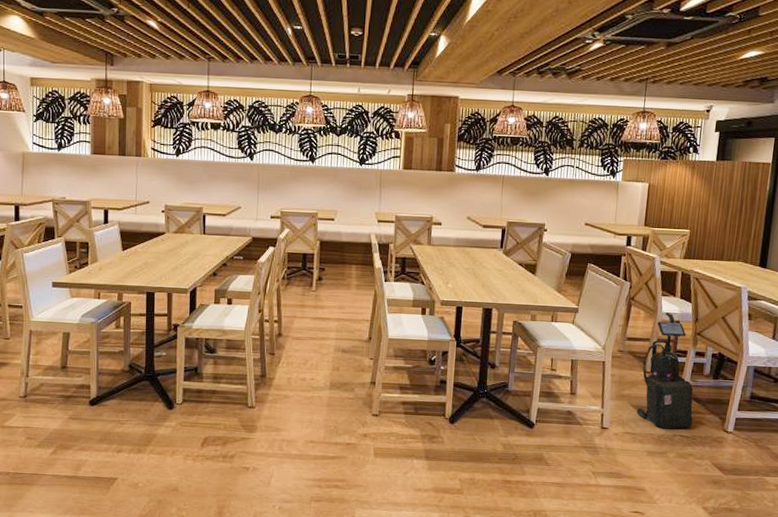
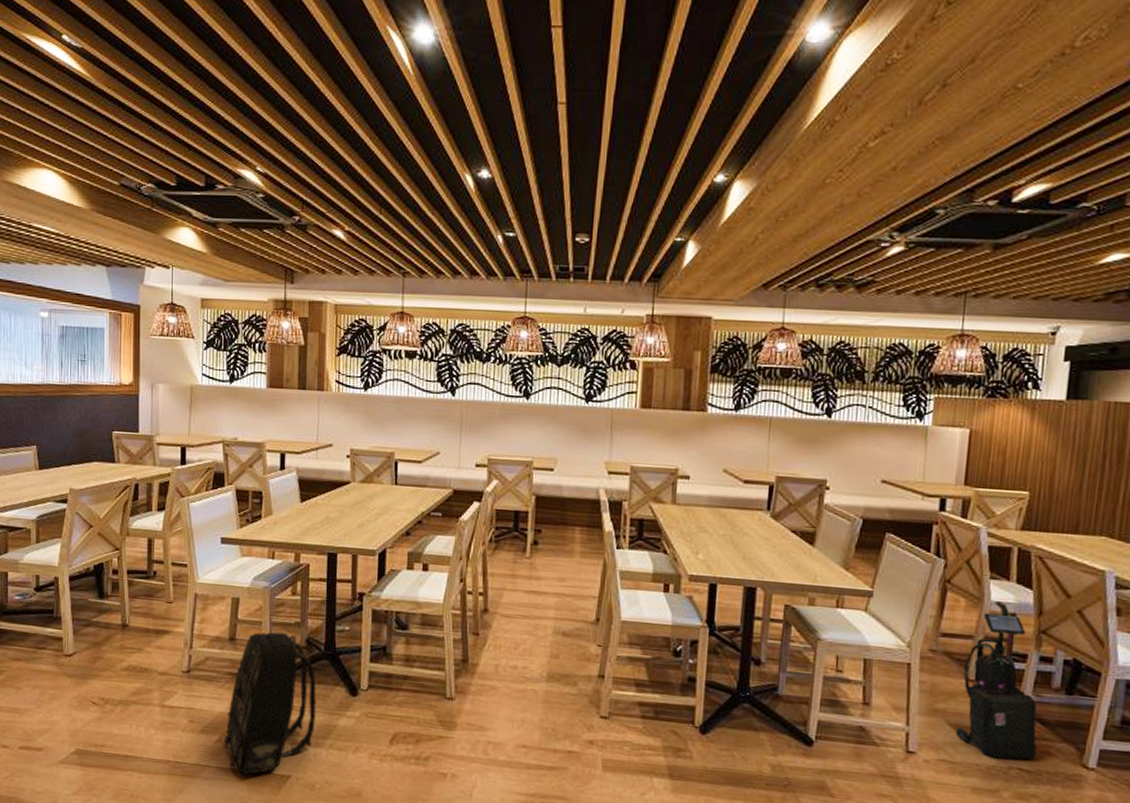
backpack: none [58,359,138,480] -> present [223,631,317,775]

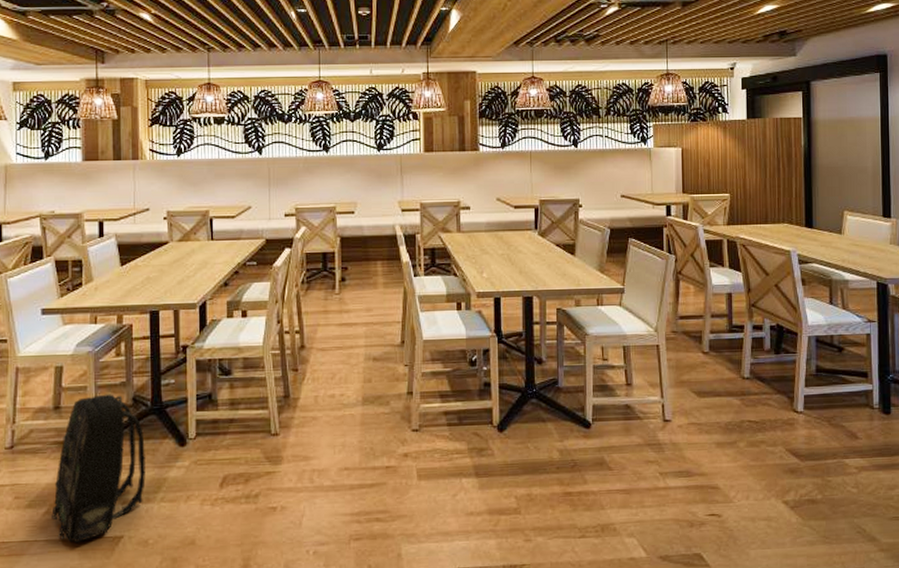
vacuum cleaner: present [956,601,1037,760] -> none [699,285,759,415]

